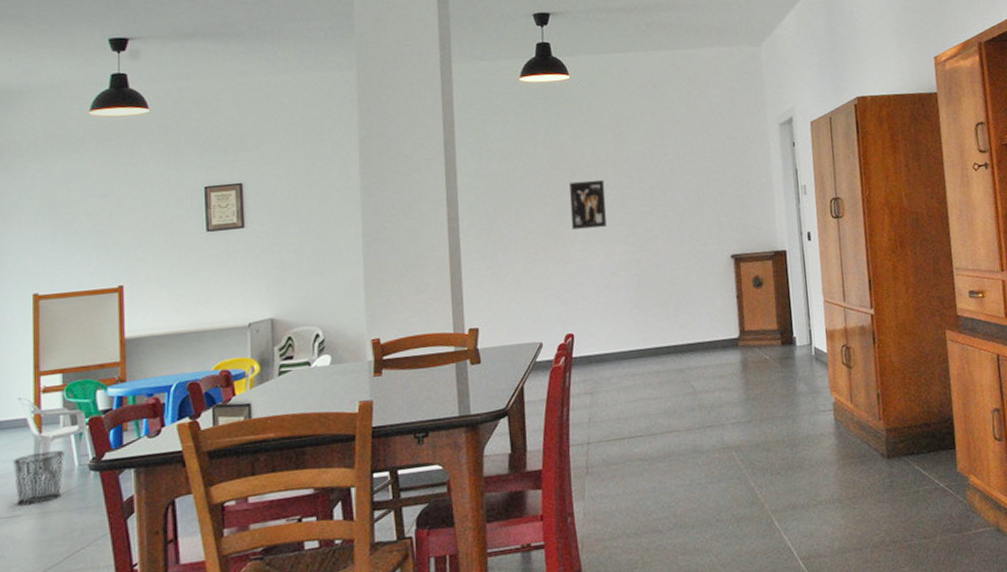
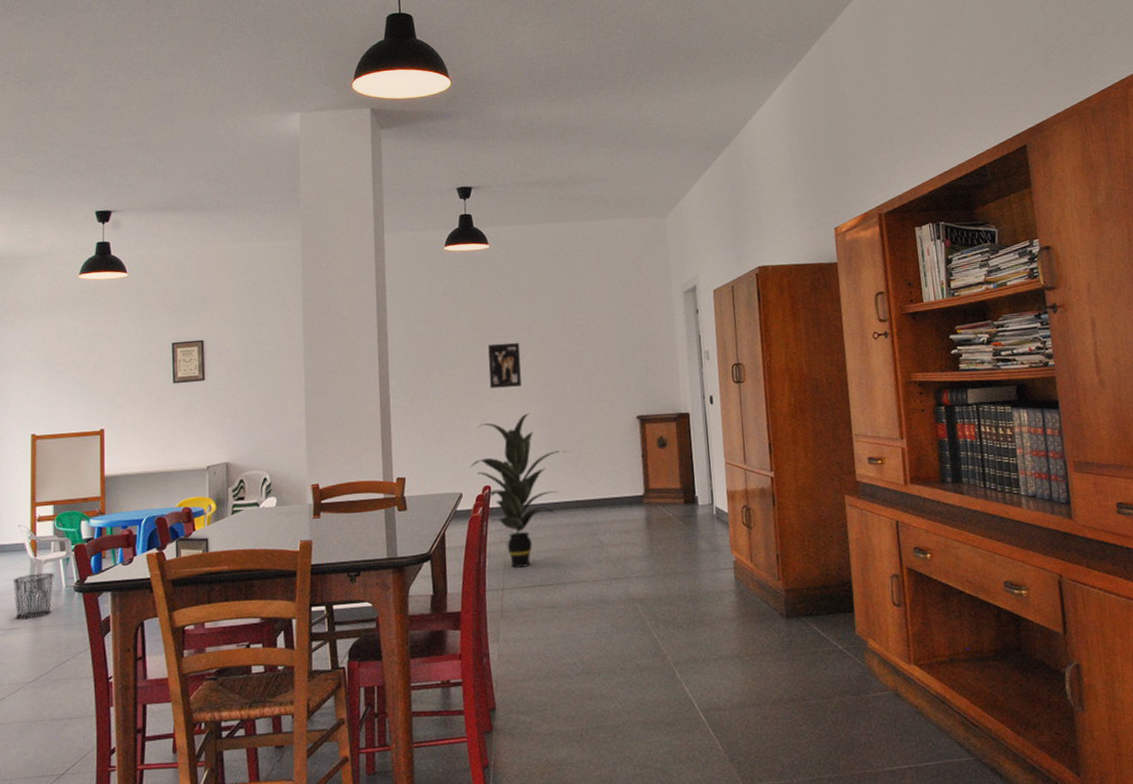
indoor plant: none [550,254,658,420] -> present [470,413,568,568]

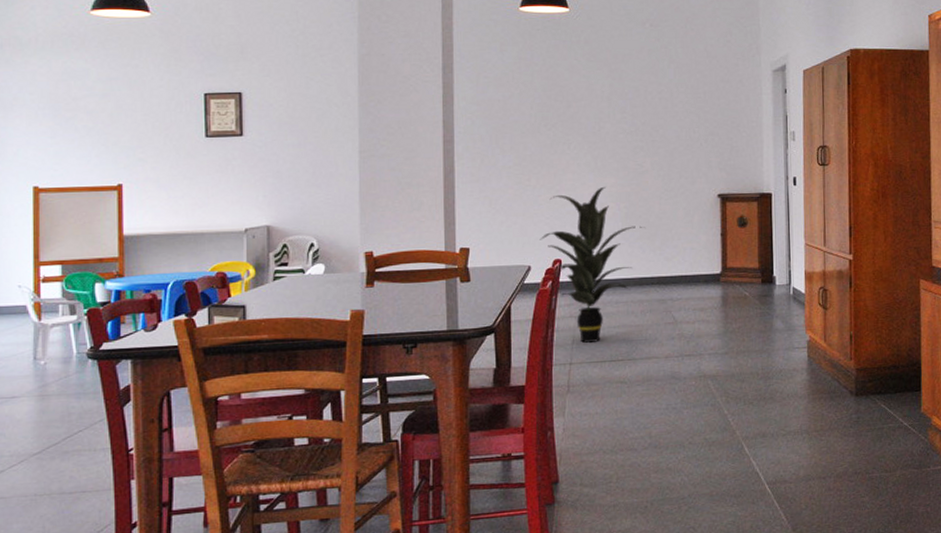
waste bin: present [12,572,55,620] -> none [12,337,64,388]
wall art: present [488,342,521,389] -> none [563,112,599,160]

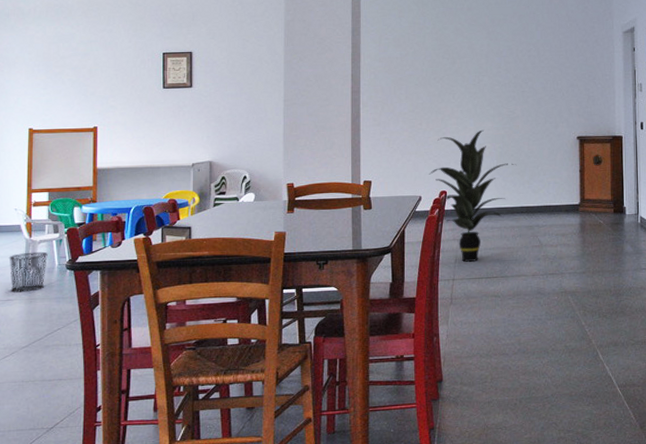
waste bin: none [12,337,64,388] -> present [8,251,49,293]

